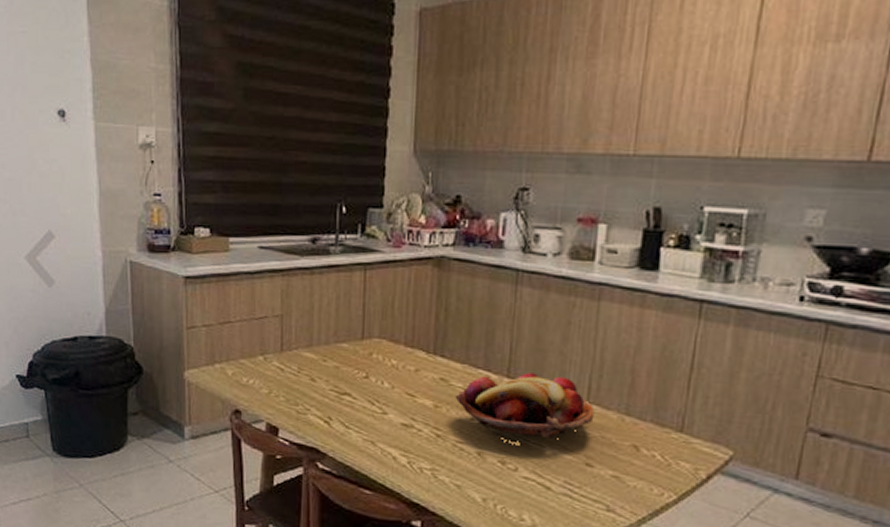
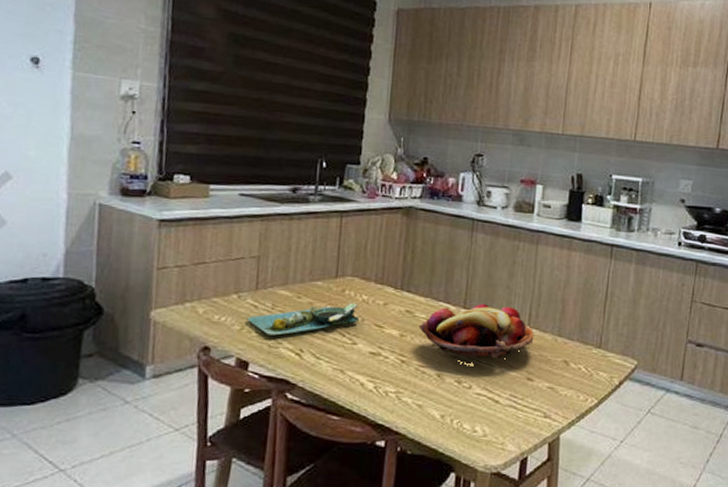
platter: none [274,367,388,401] -> present [246,302,359,336]

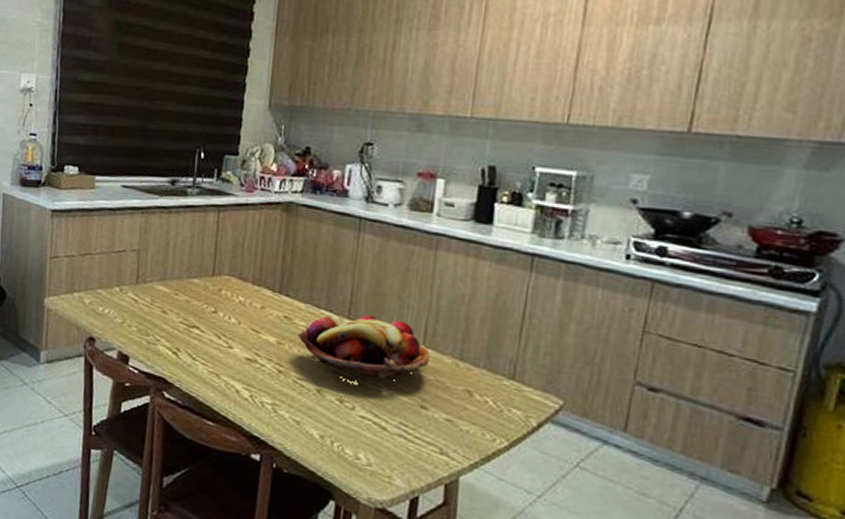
platter: present [246,302,359,336] -> none [127,303,235,332]

